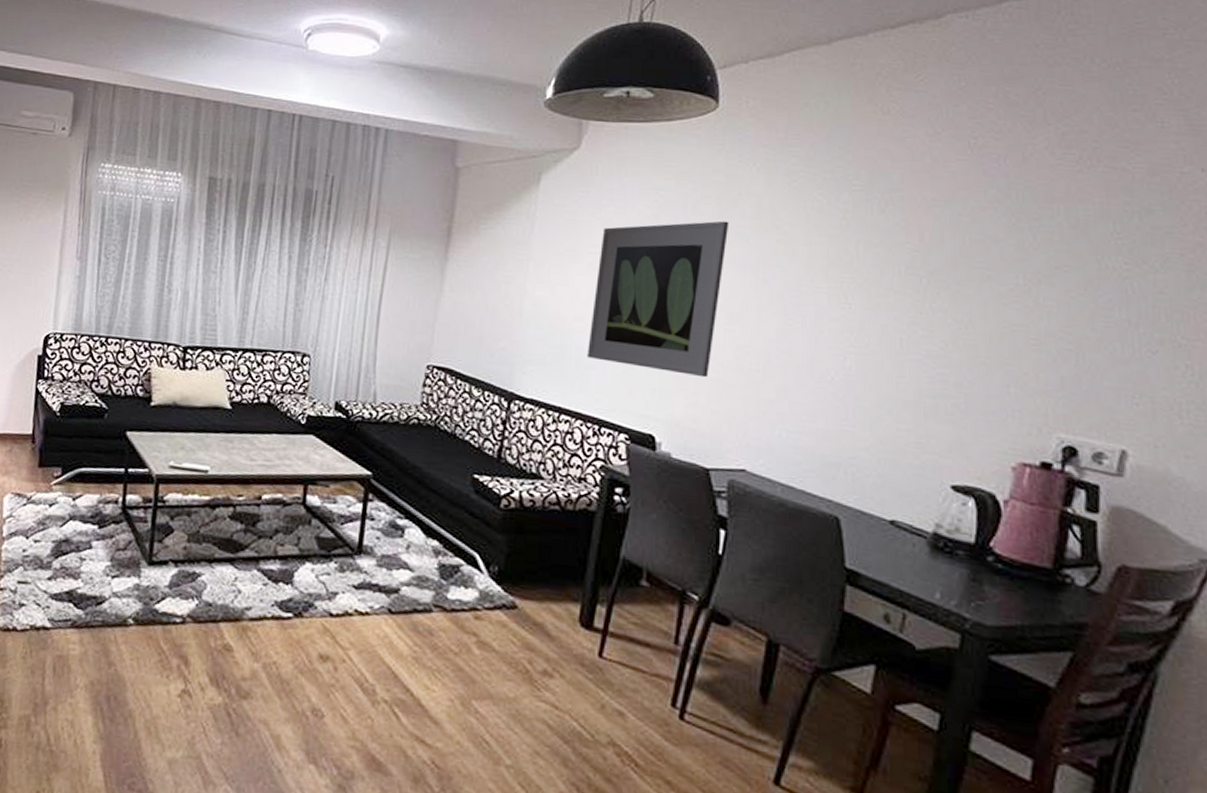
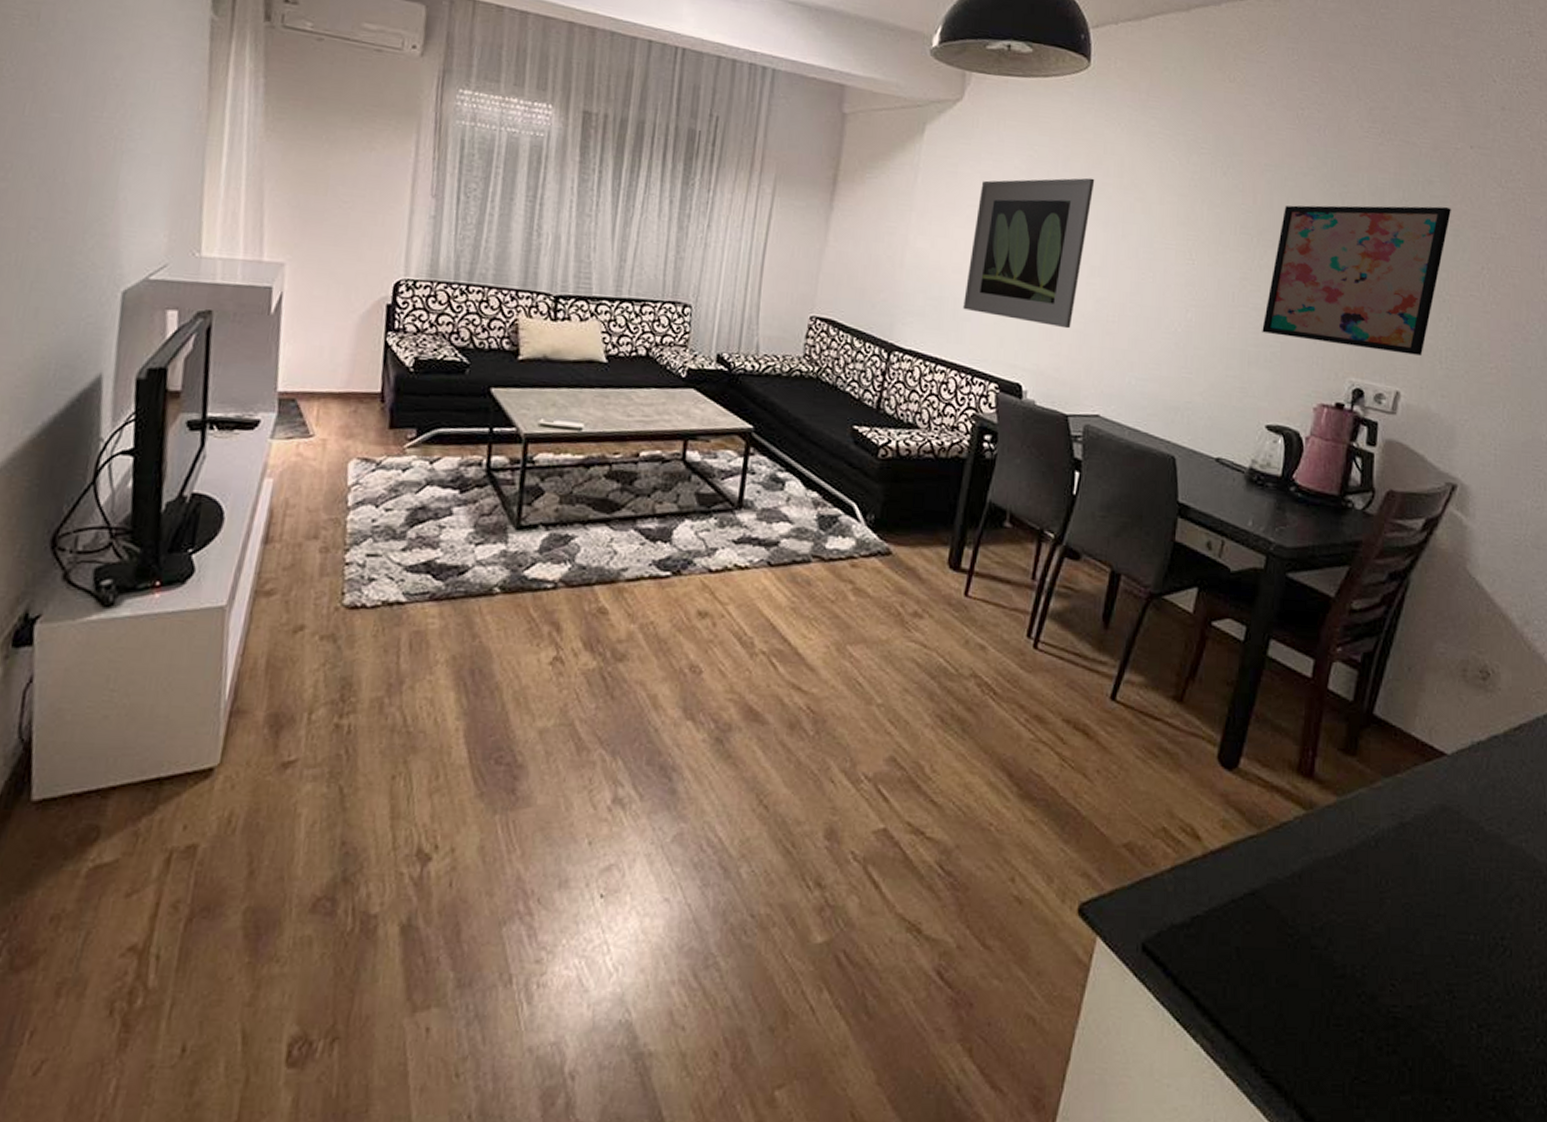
wall art: none [939,238,1181,409] -> present [1262,205,1451,356]

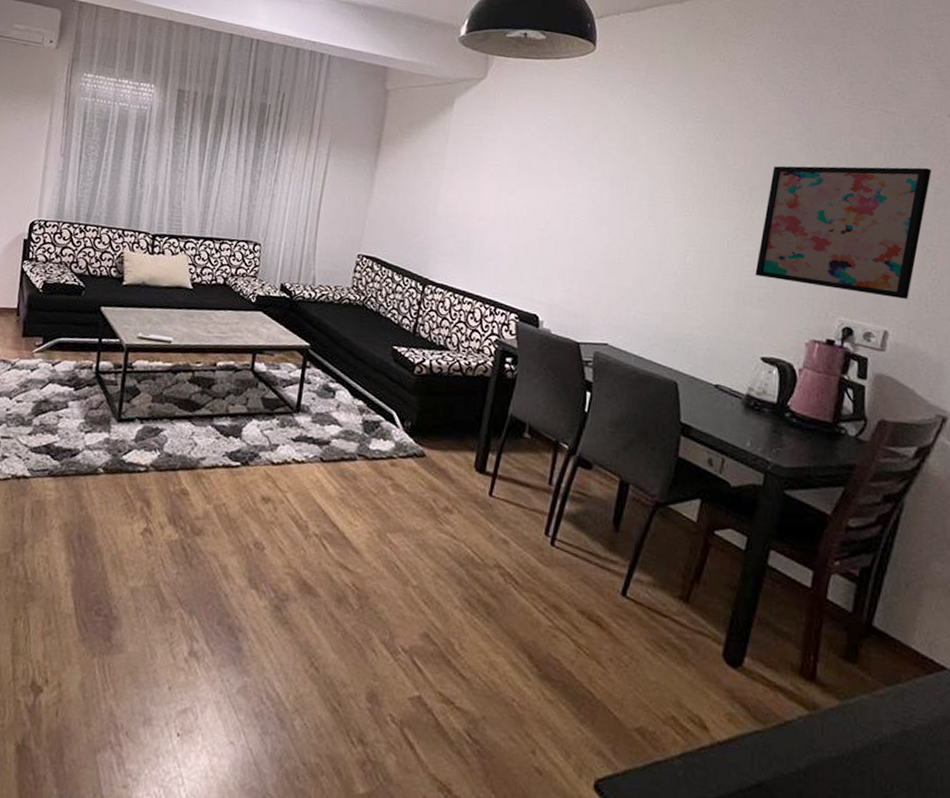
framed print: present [963,177,1095,329] -> none [487,142,601,269]

